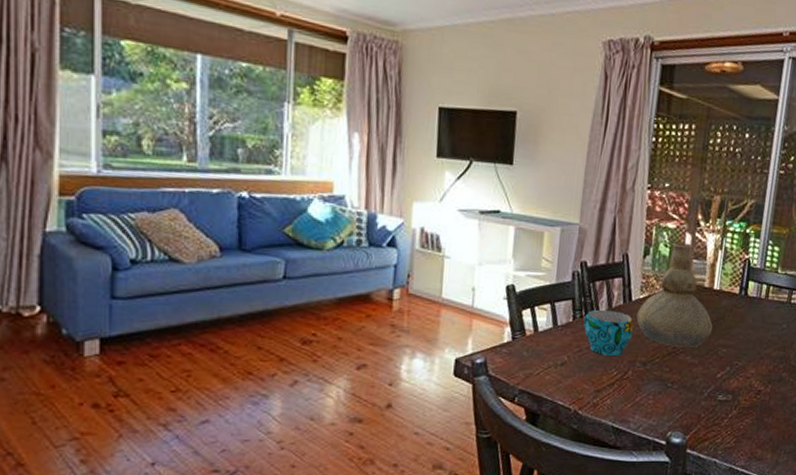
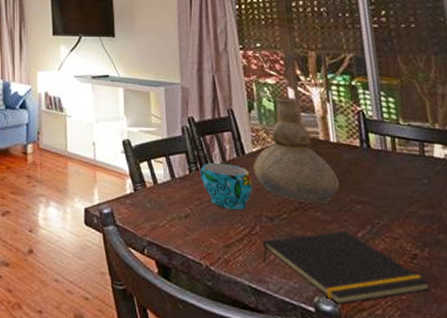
notepad: none [629,372,766,436] -> present [262,230,430,305]

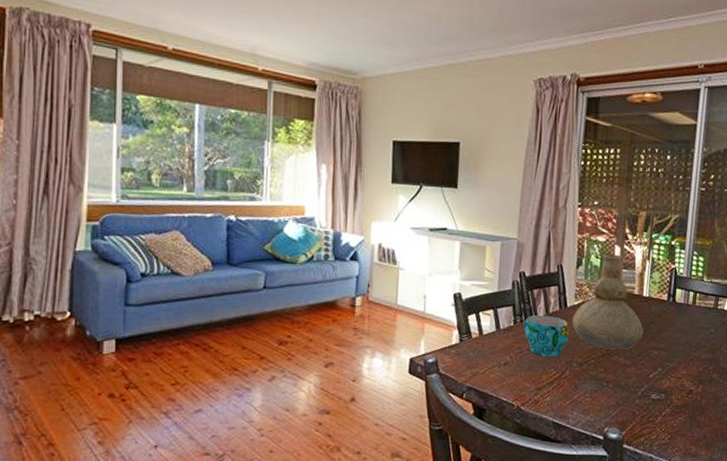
notepad: present [262,230,430,305] -> none [567,373,698,432]

